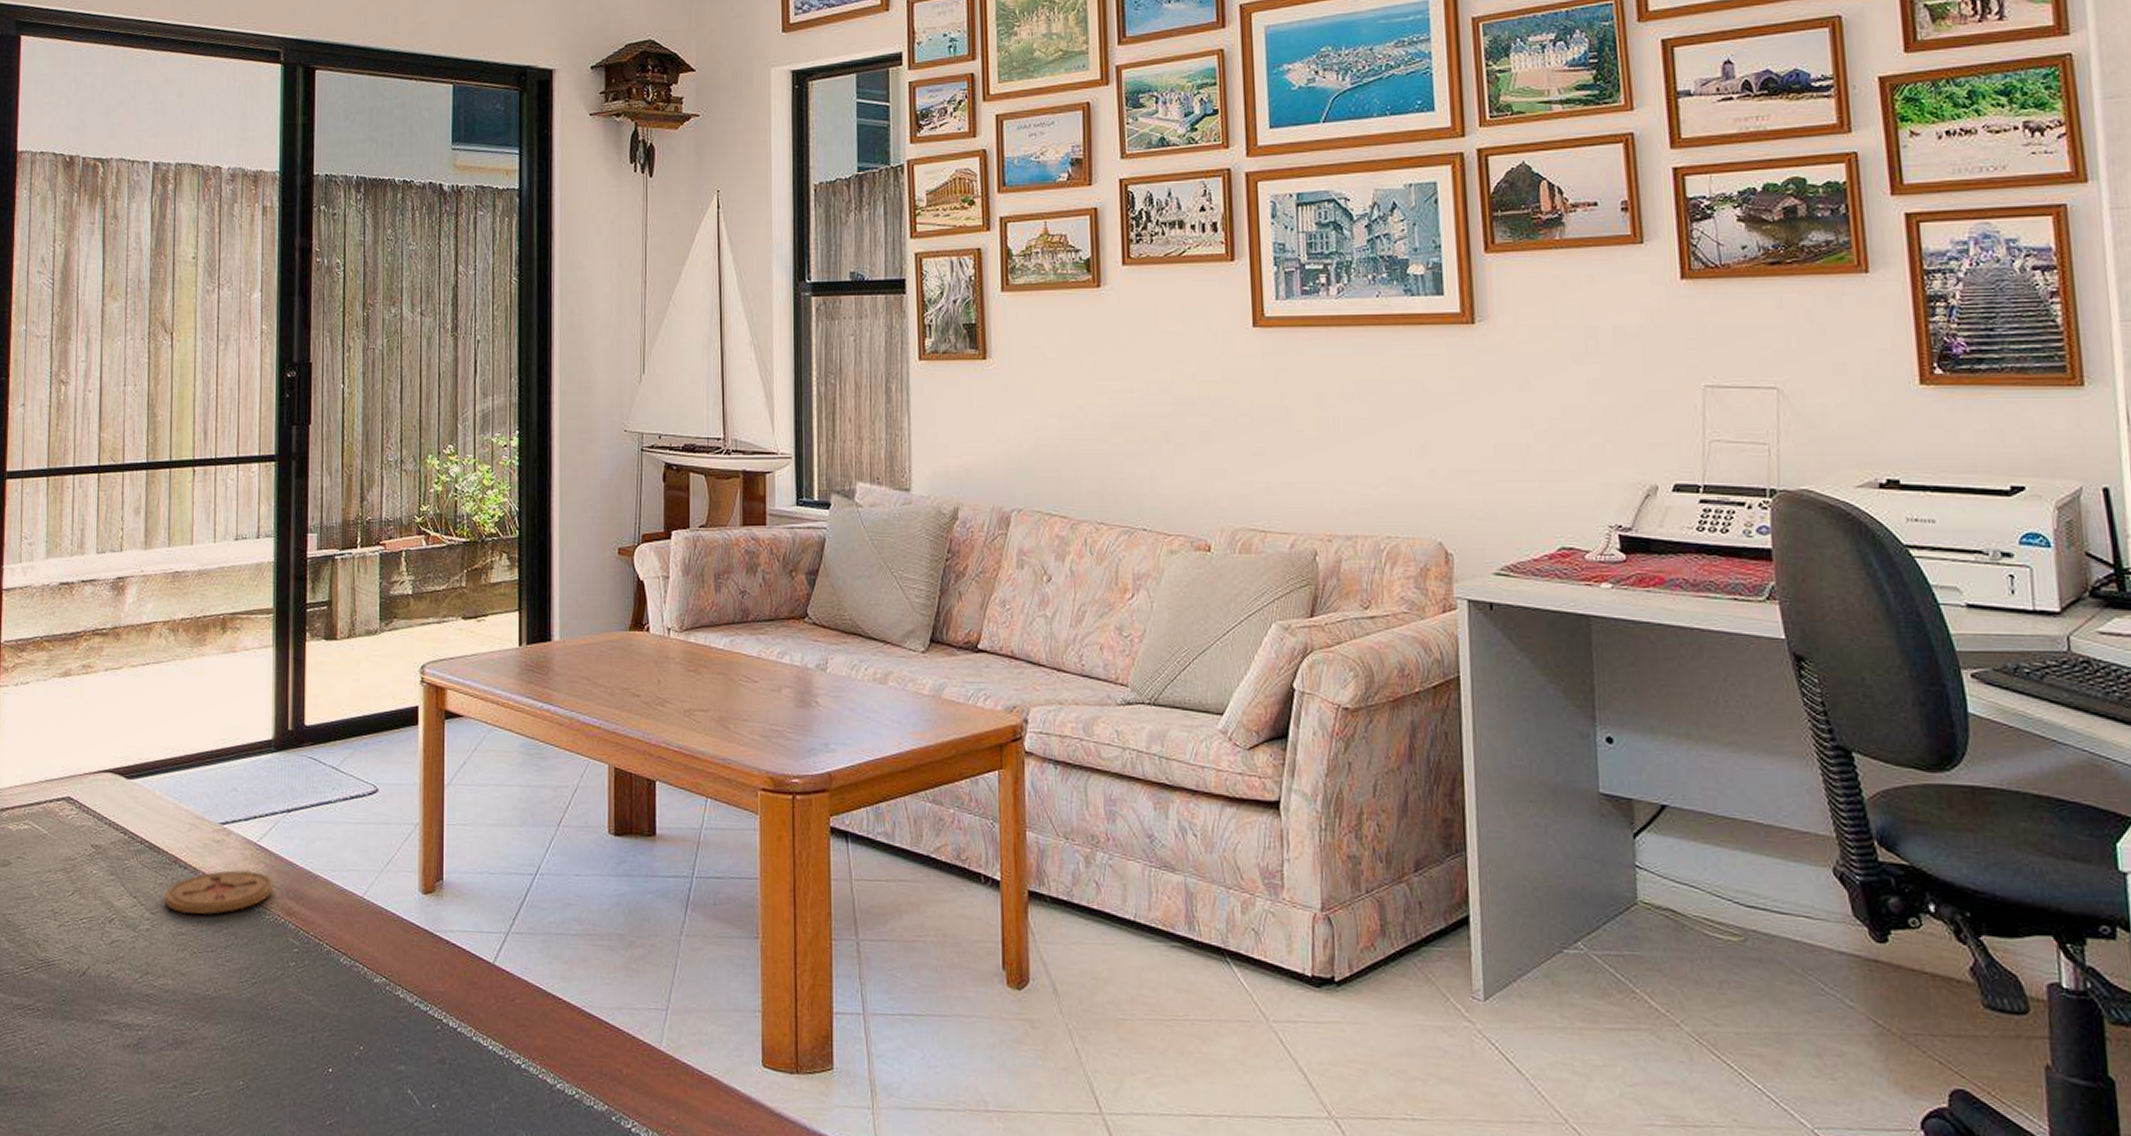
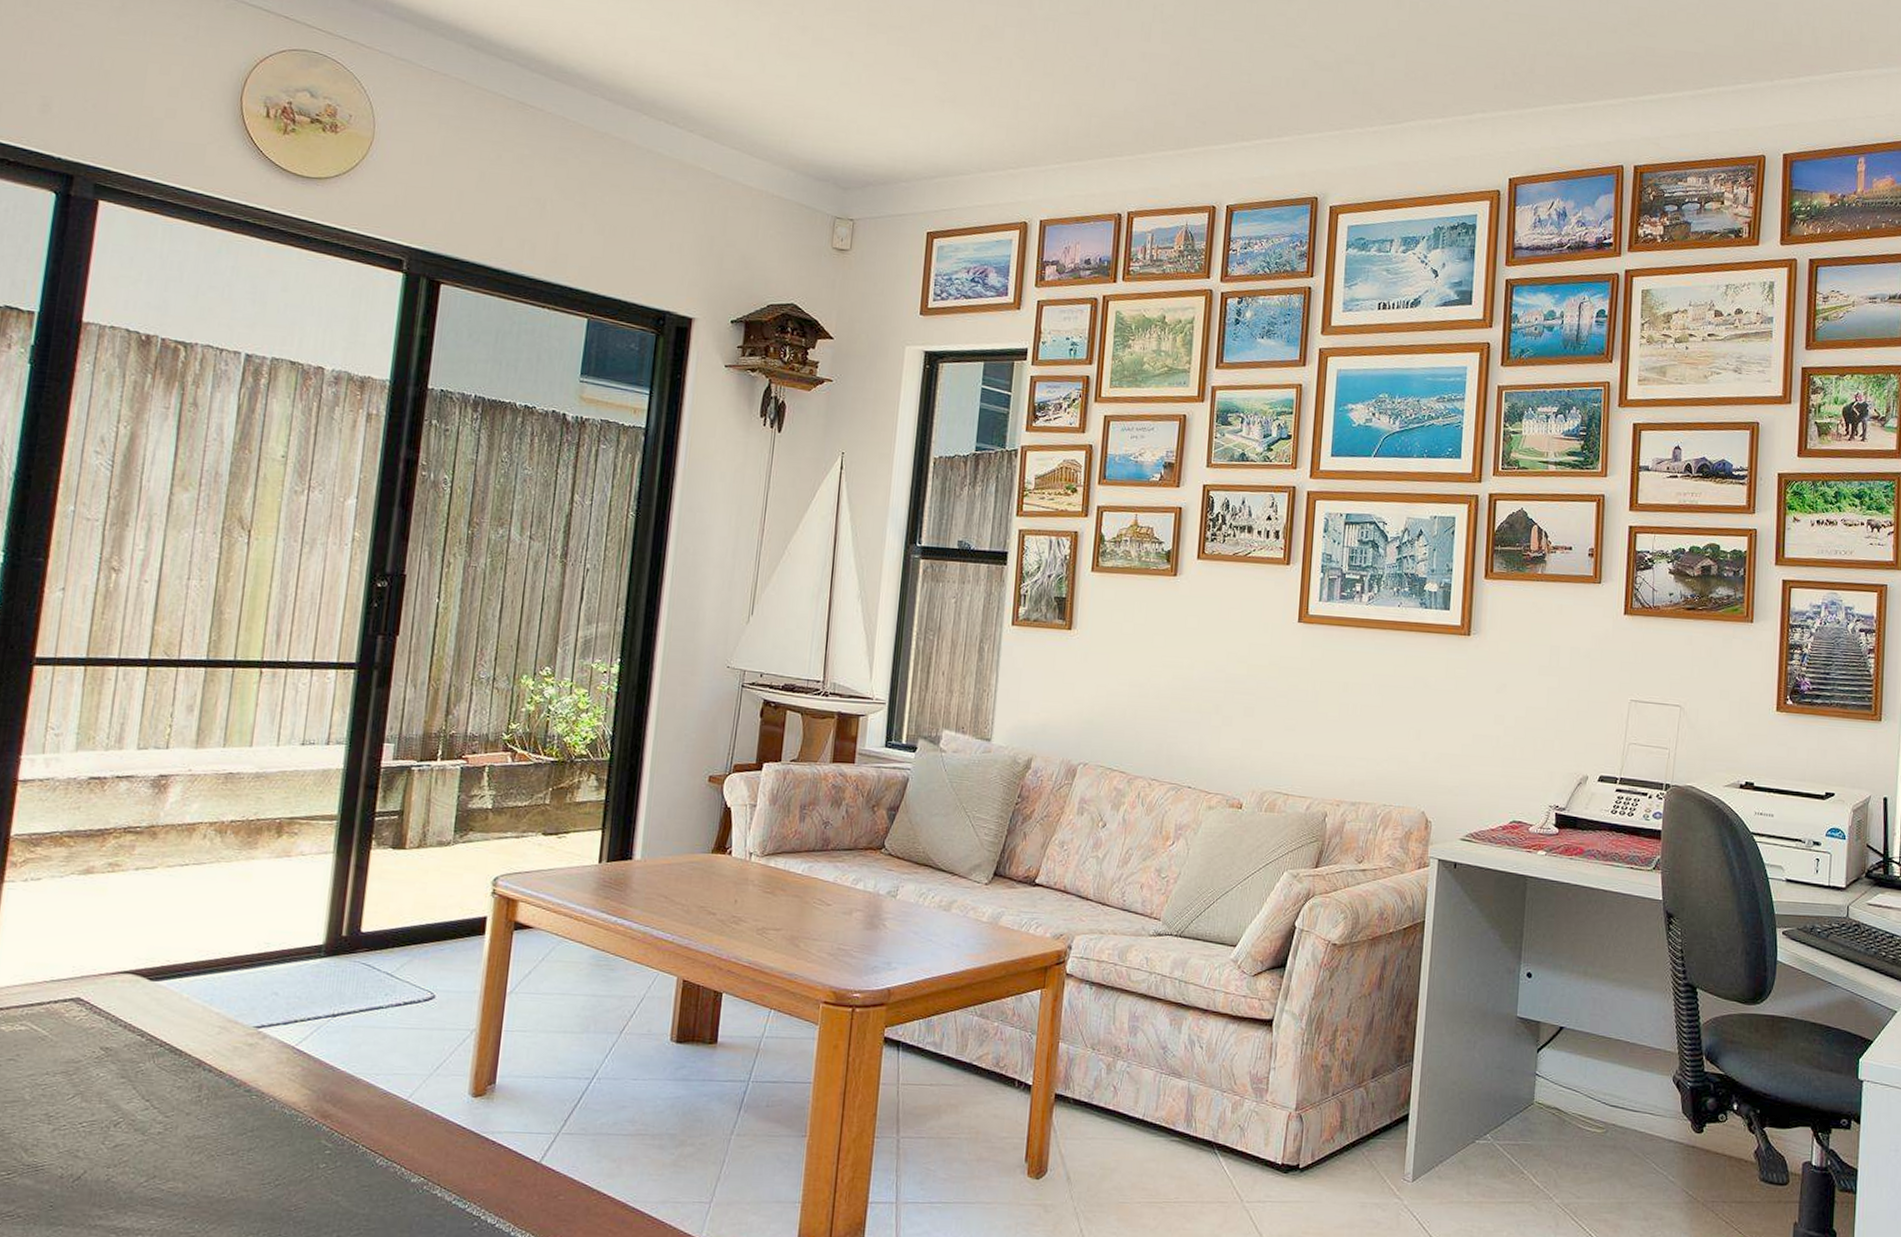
coaster: present [164,869,274,915] -> none [182,1072,311,1119]

